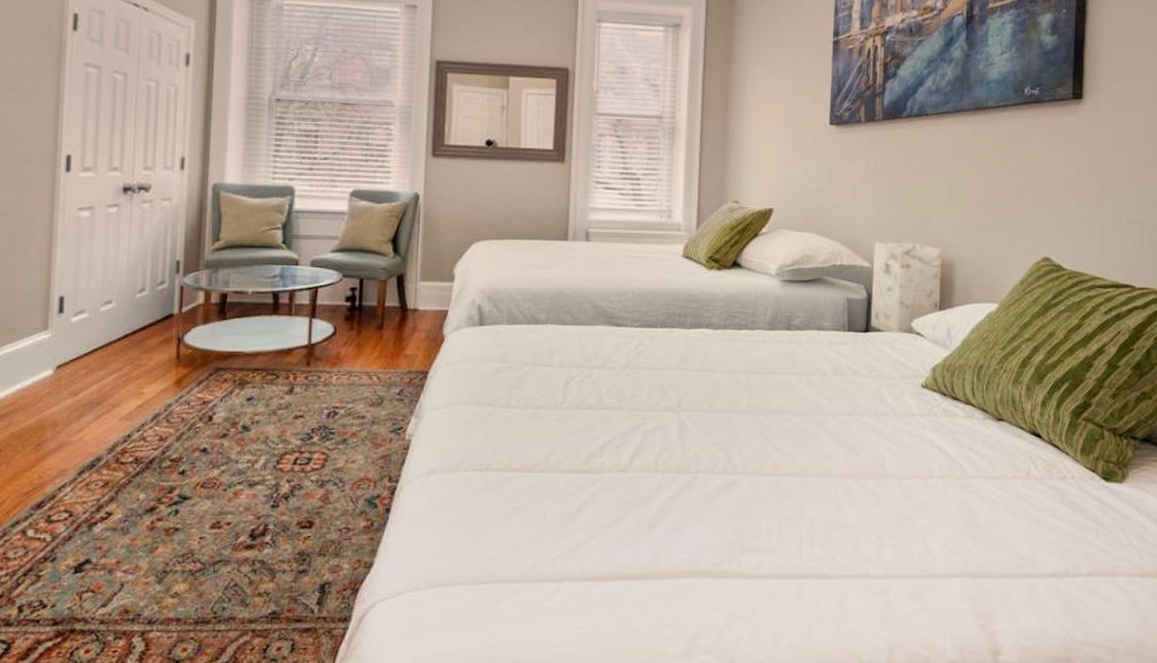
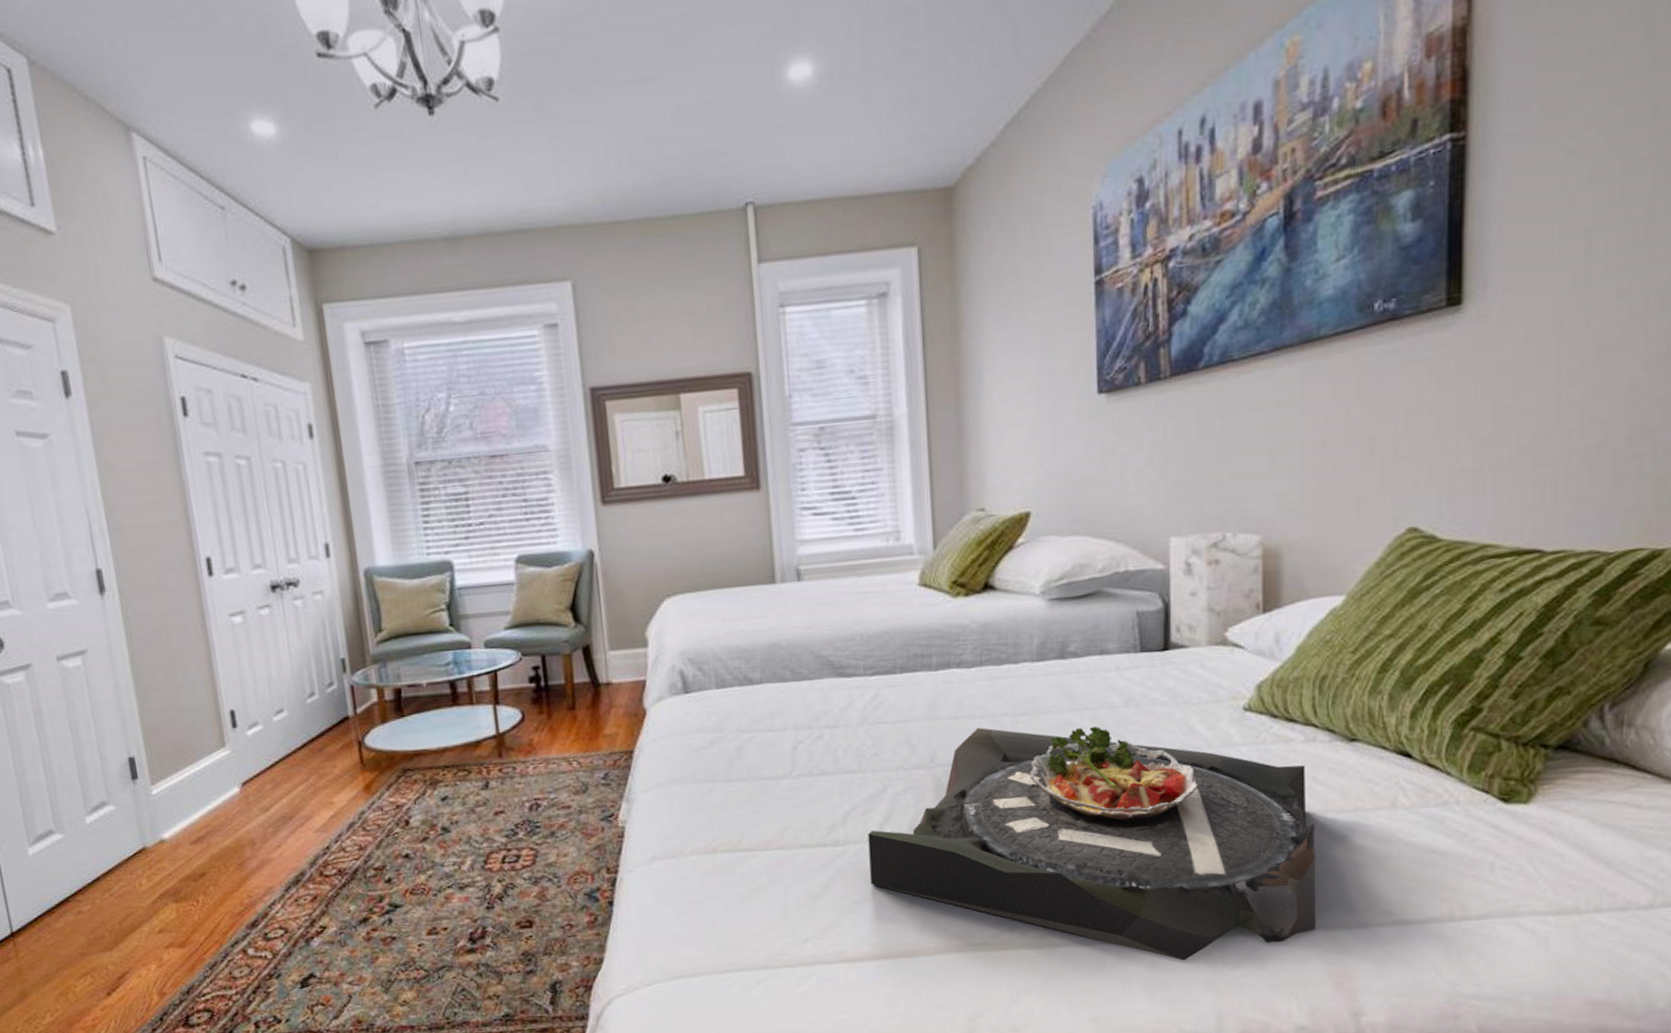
serving tray: none [618,381,970,597] -> present [868,727,1316,961]

